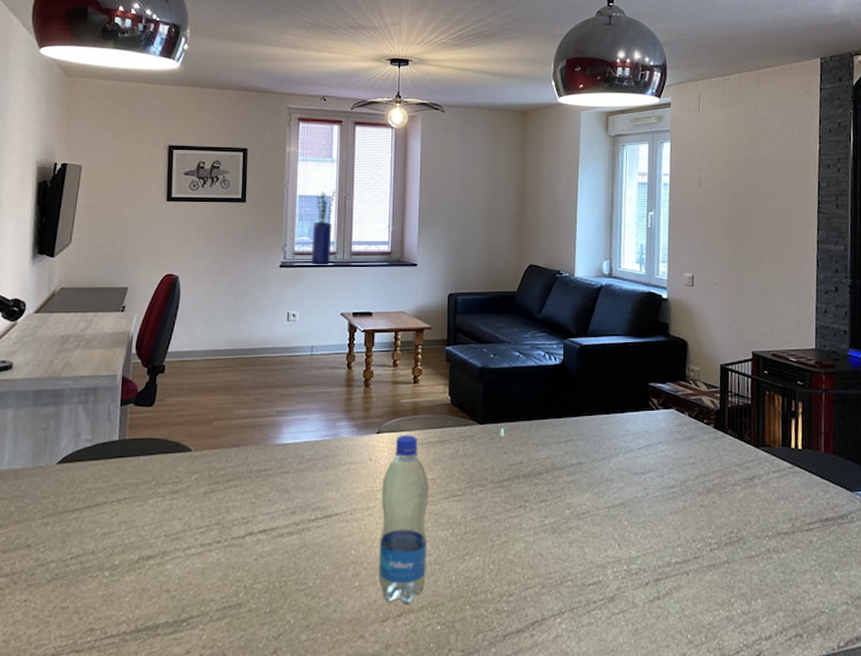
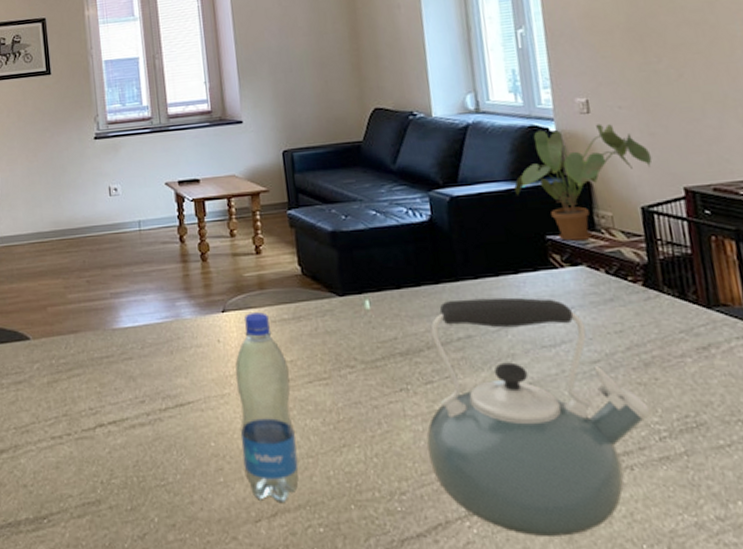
vase: present [311,189,336,265] -> none [122,49,146,133]
kettle: none [534,432,708,629] -> present [426,297,653,536]
house plant: none [630,295,733,390] -> present [514,124,652,243]

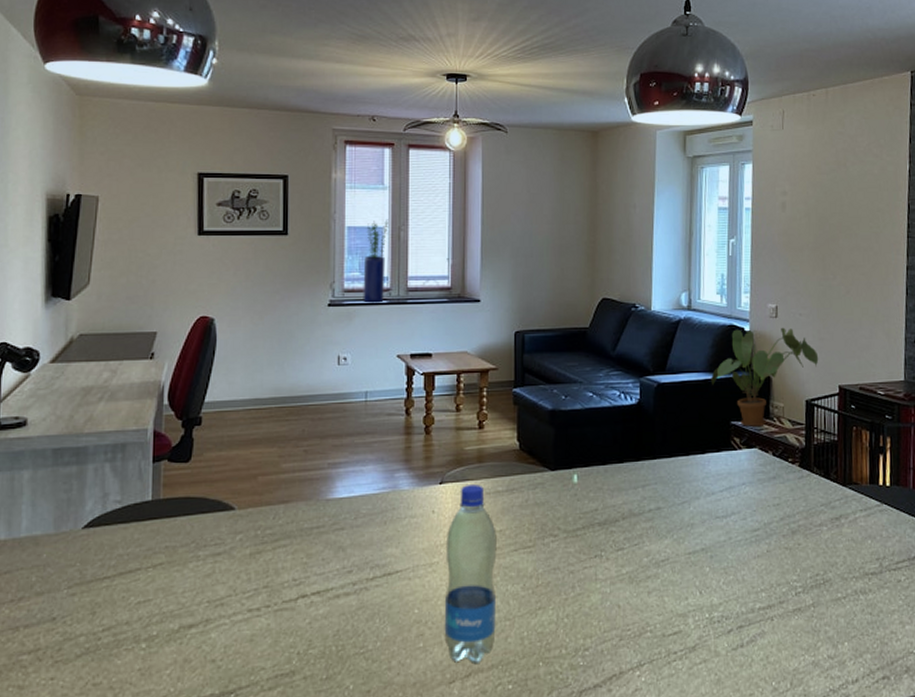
vase: none [122,49,146,133] -> present [363,219,388,303]
kettle: present [426,297,653,536] -> none [611,474,793,680]

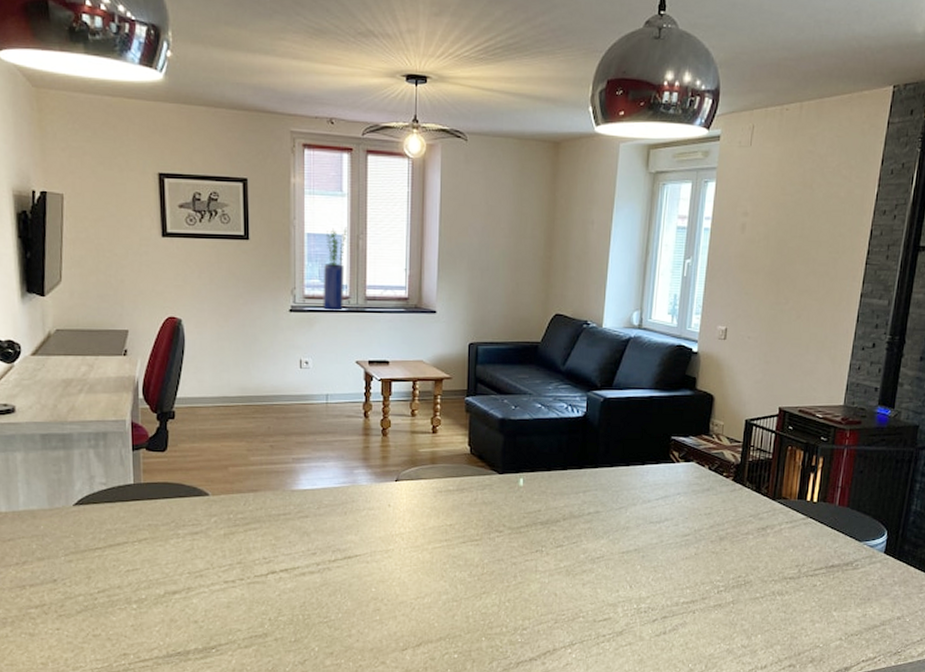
bottle: present [444,485,497,665] -> none [398,483,447,637]
house plant: present [711,327,819,428] -> none [656,349,763,443]

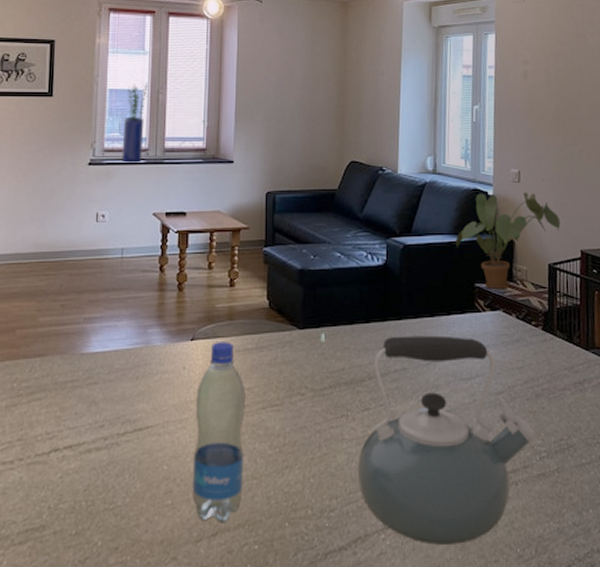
bottle: none [398,483,447,637] -> present [192,342,245,524]
kettle: none [548,482,717,659] -> present [357,335,537,545]
house plant: none [656,349,763,443] -> present [456,192,561,290]

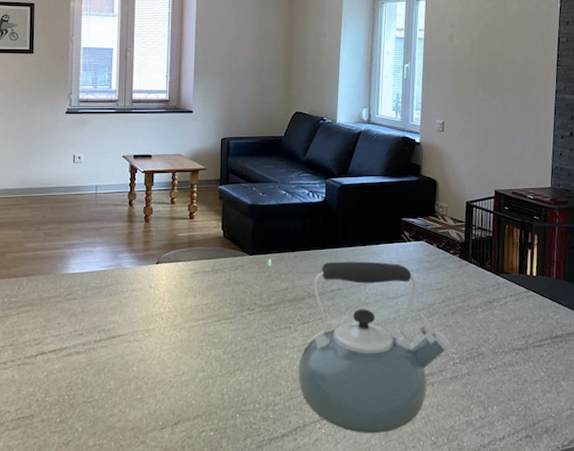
vase: present [122,82,148,163] -> none [95,42,117,112]
bottle: present [192,342,245,524] -> none [158,265,203,414]
house plant: present [456,192,561,290] -> none [386,140,478,224]

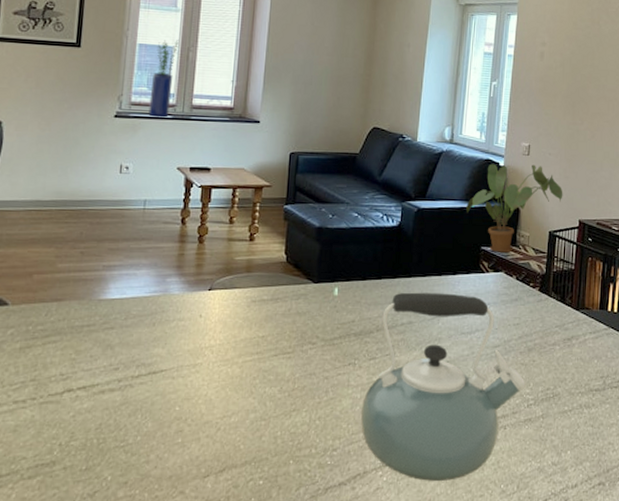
vase: none [95,42,117,112] -> present [148,39,179,118]
house plant: none [386,140,478,224] -> present [466,164,563,254]

